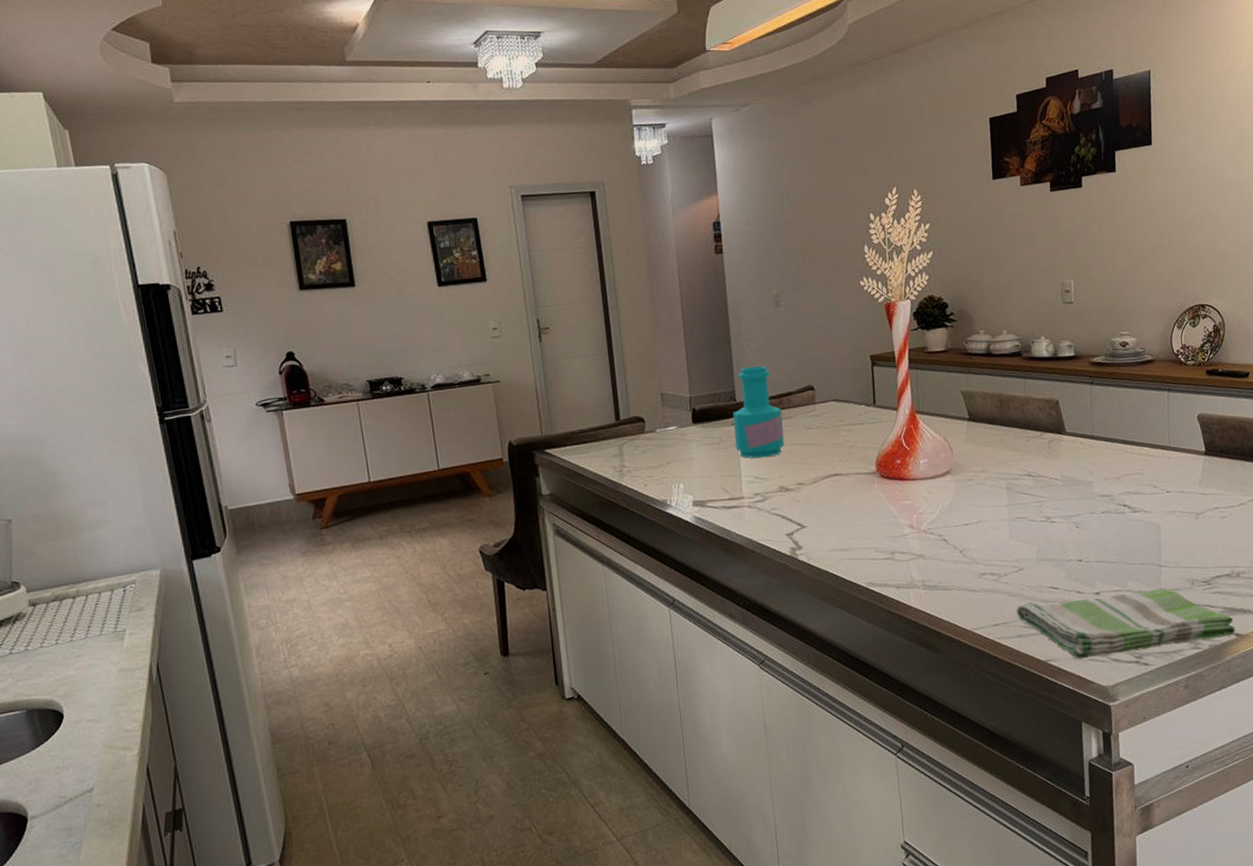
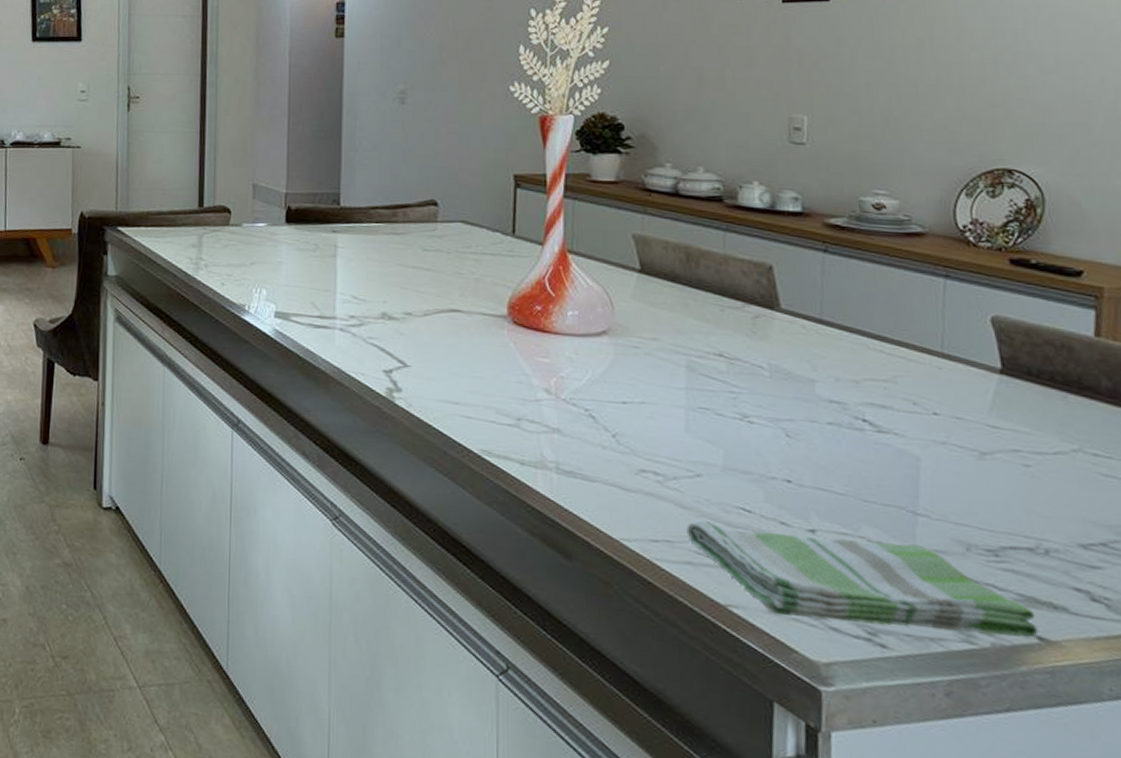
bottle: present [733,365,785,458] -> none [333,168,394,276]

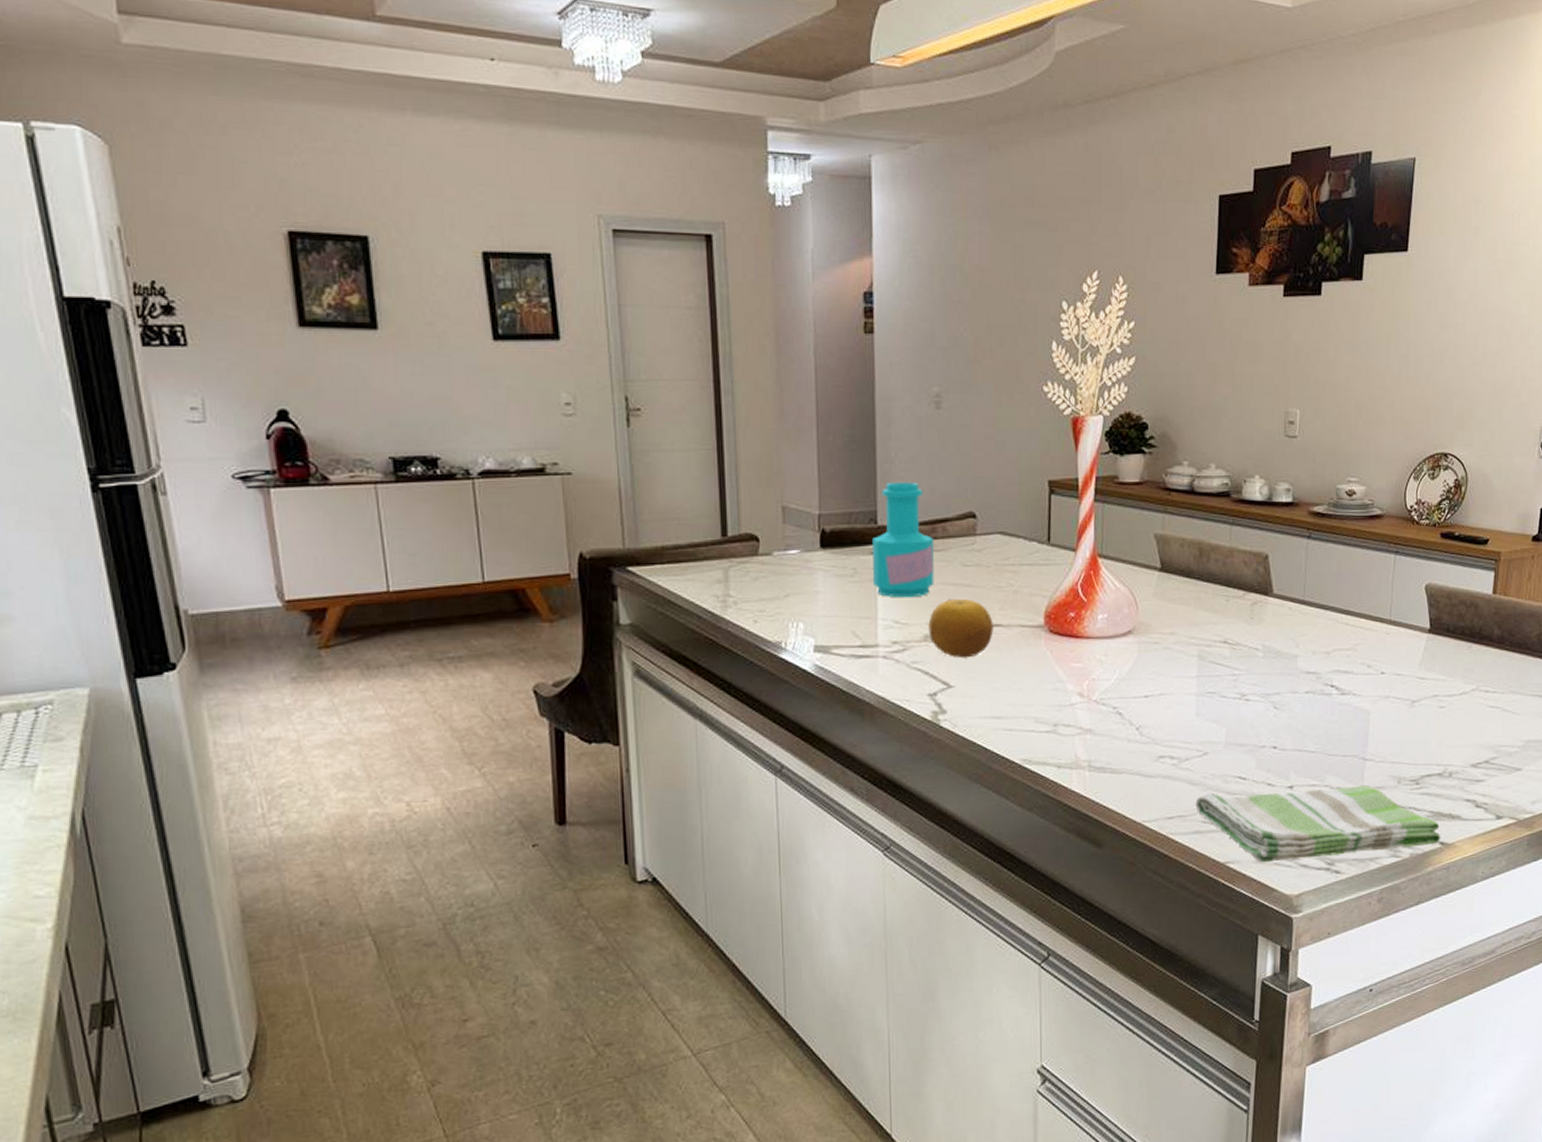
bottle: none [333,168,394,276] -> present [872,481,934,598]
fruit: none [386,281,453,340] -> present [928,599,994,658]

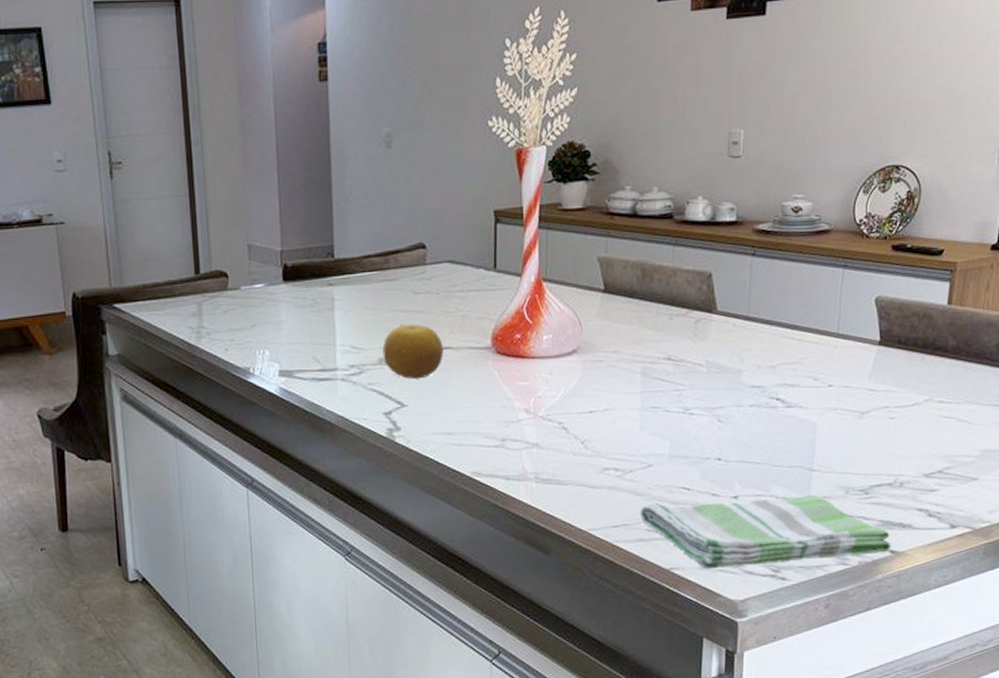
bottle: present [872,481,934,598] -> none [330,217,388,325]

